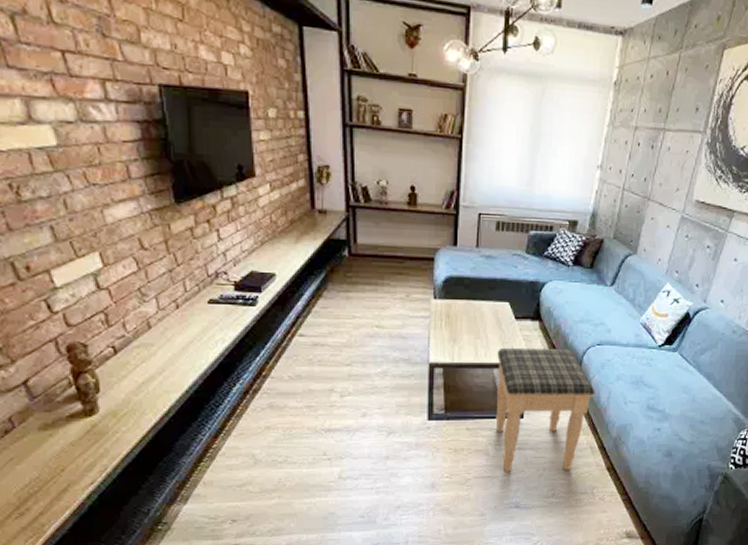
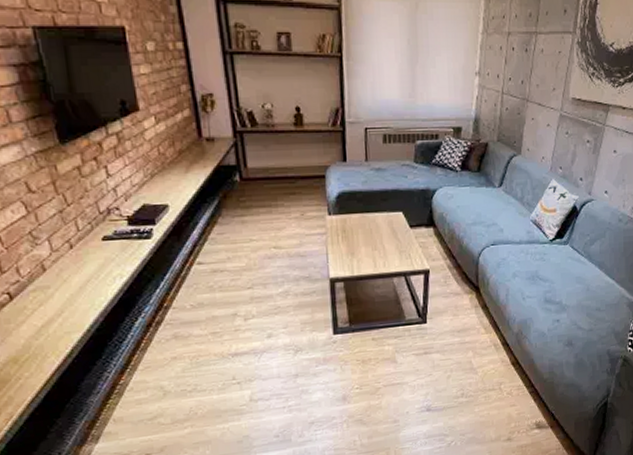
footstool: present [495,347,595,472] -> none [395,252,494,378]

